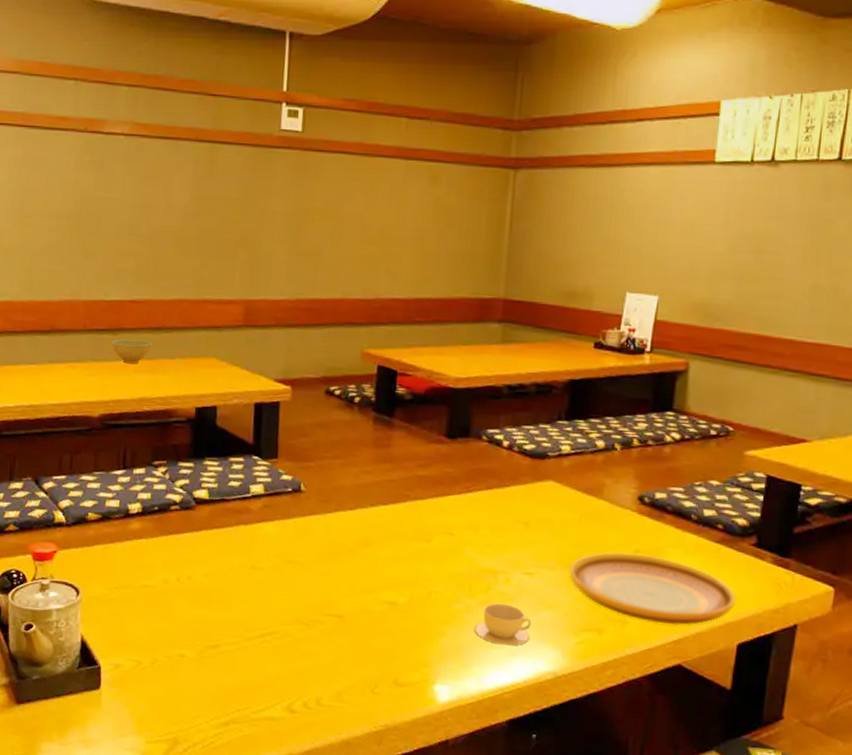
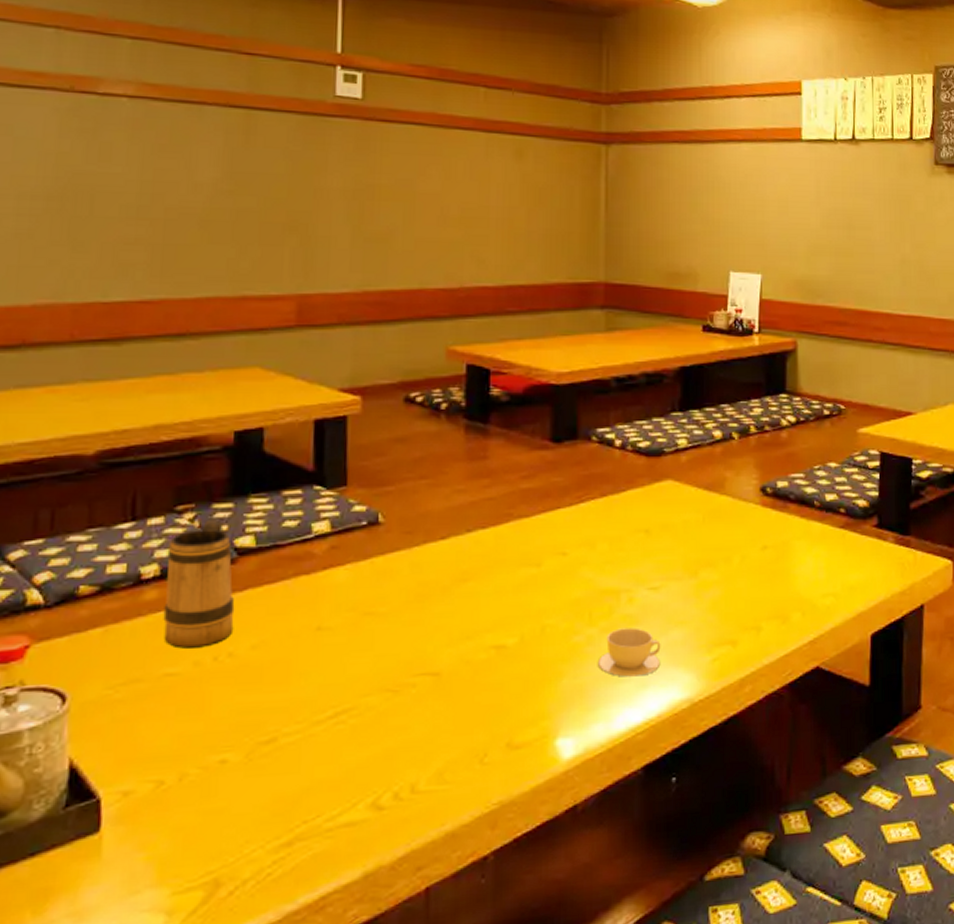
bowl: present [111,339,152,364] -> none [112,351,171,382]
beer mug: none [143,474,193,570] -> present [163,519,235,649]
plate: present [569,552,736,625] -> none [697,550,866,625]

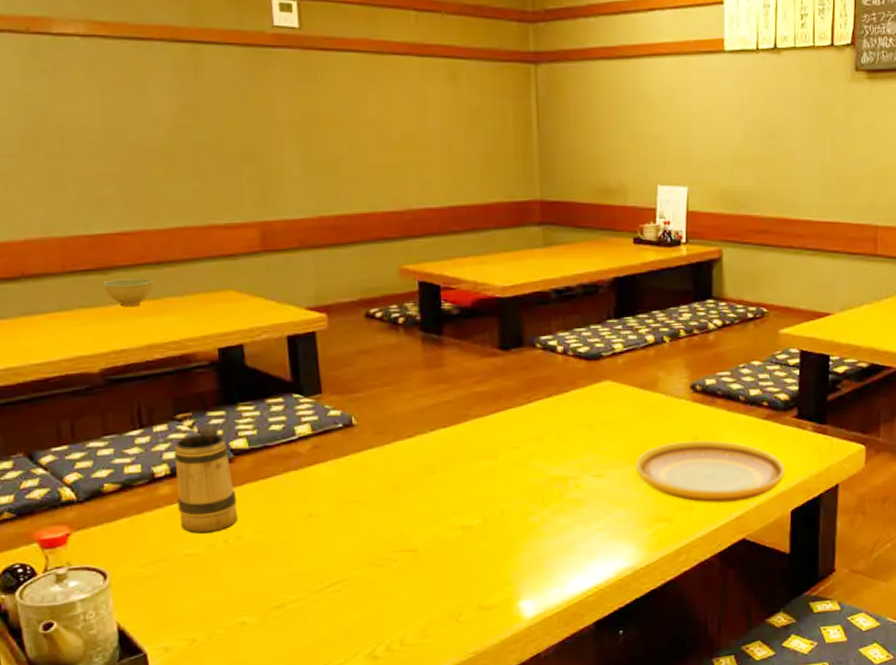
bowl: none [112,351,171,382] -> present [102,278,153,307]
teacup: present [598,627,661,677] -> none [552,509,606,550]
plate: none [697,550,866,625] -> present [635,440,786,504]

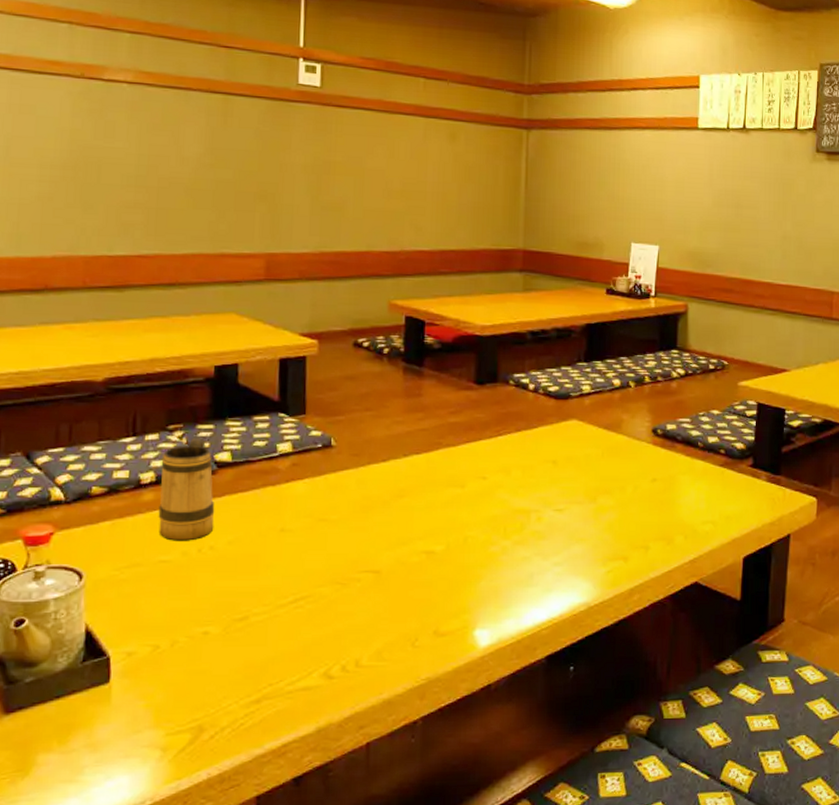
bowl: present [102,278,153,307] -> none [116,297,163,323]
plate: present [635,440,786,504] -> none [595,482,740,546]

